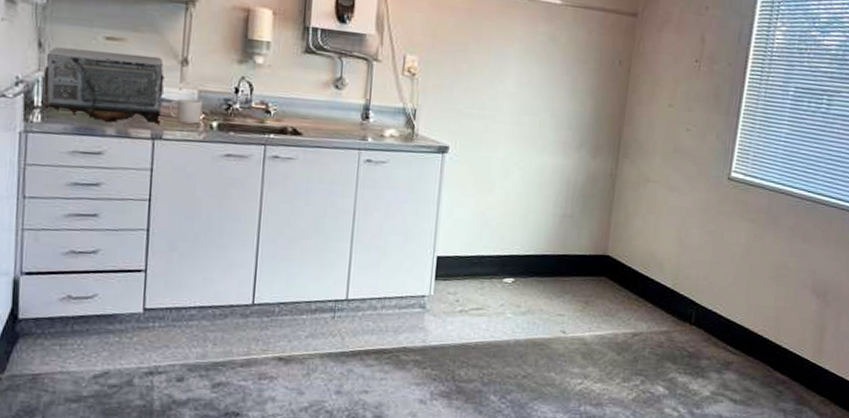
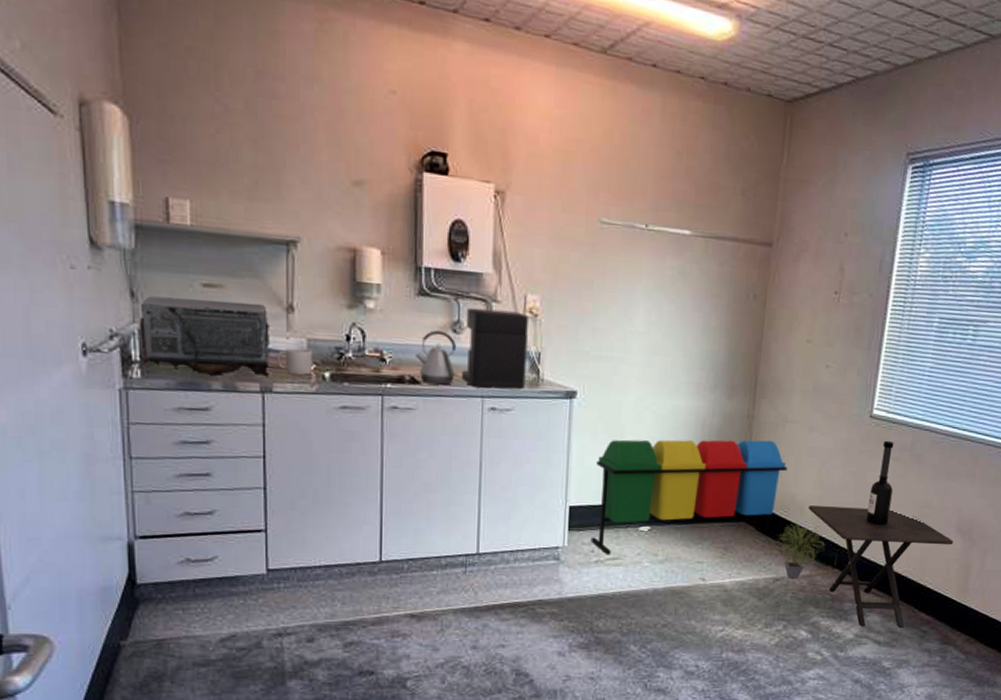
kettle: none [299,86,338,137] -> present [416,330,458,385]
coffee maker: none [340,65,407,144] -> present [461,307,528,390]
recycling bin: none [456,193,648,305] -> present [591,439,788,555]
potted plant: none [637,279,683,334] -> present [778,522,825,579]
folding table: none [667,202,809,387] -> present [808,440,954,628]

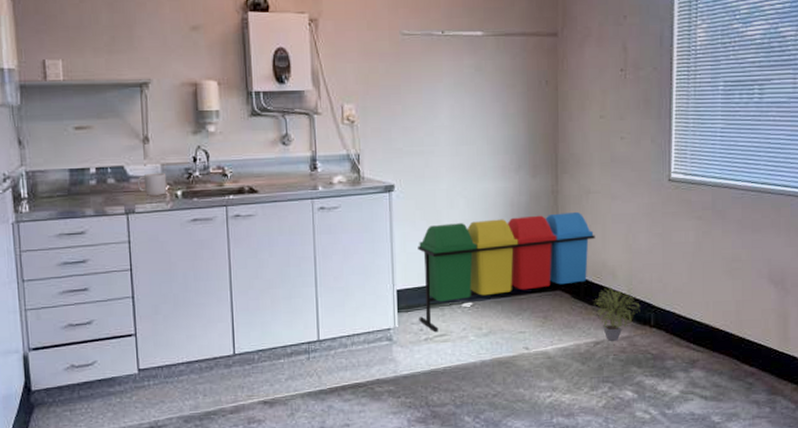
microwave: present [138,296,270,377] -> none [25,138,132,204]
kettle: present [416,330,458,385] -> none [252,145,289,192]
coffee maker: present [461,307,528,390] -> none [292,120,348,192]
folding table: present [808,440,954,628] -> none [620,201,767,383]

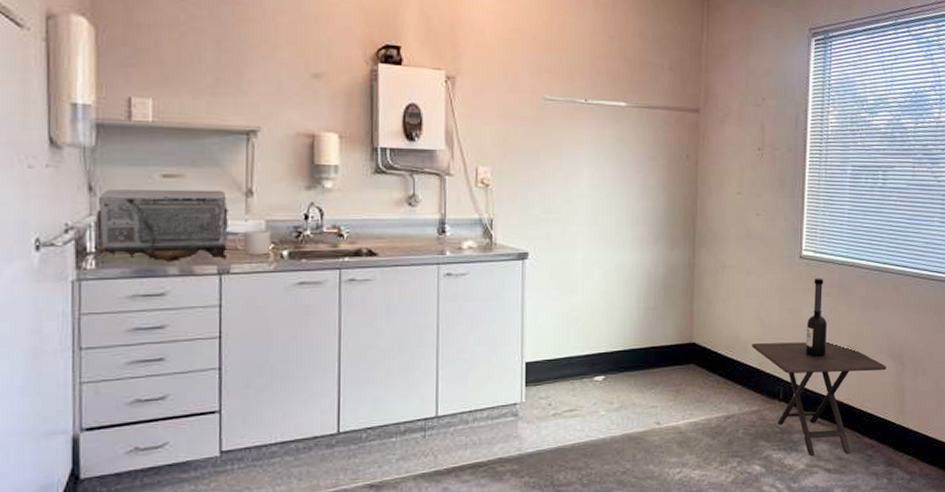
microwave: none [25,138,132,204] -> present [95,189,228,261]
recycling bin: present [418,212,595,333] -> none [548,286,729,408]
potted plant: present [594,287,640,341] -> none [726,360,770,415]
folding table: none [620,201,767,383] -> present [752,278,887,457]

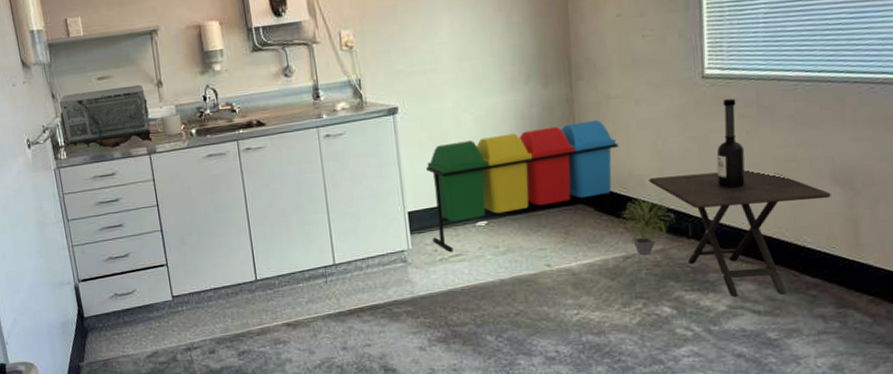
recycling bin: none [548,286,729,408] -> present [426,120,623,253]
potted plant: none [726,360,770,415] -> present [621,197,676,255]

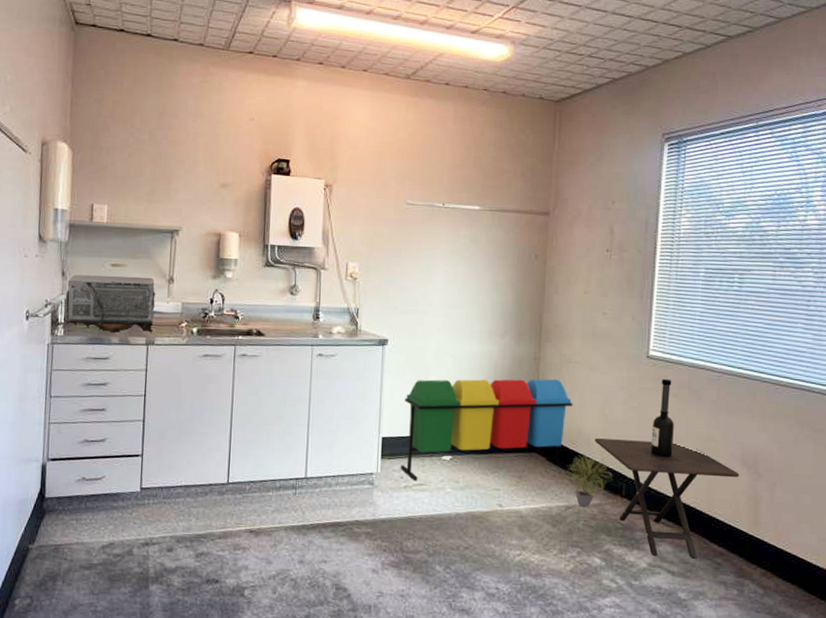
mug: present [155,113,183,136] -> none [158,310,186,331]

